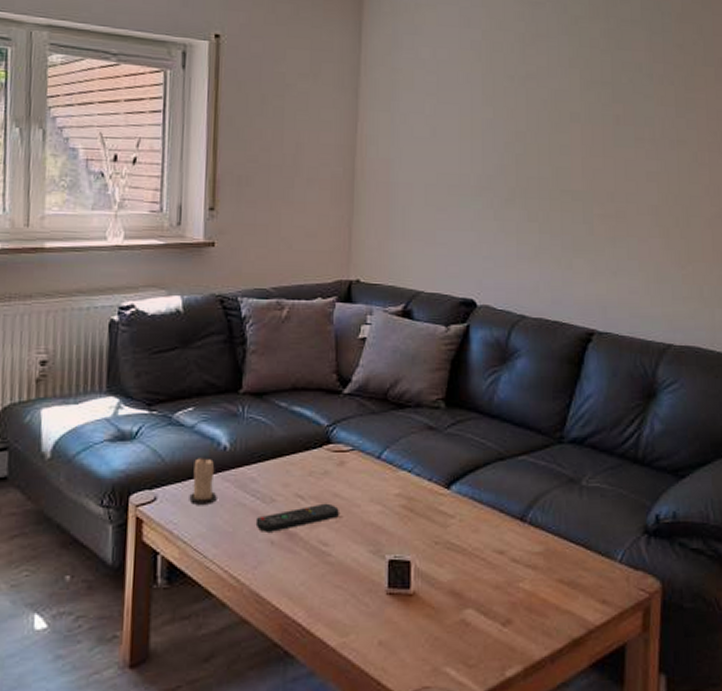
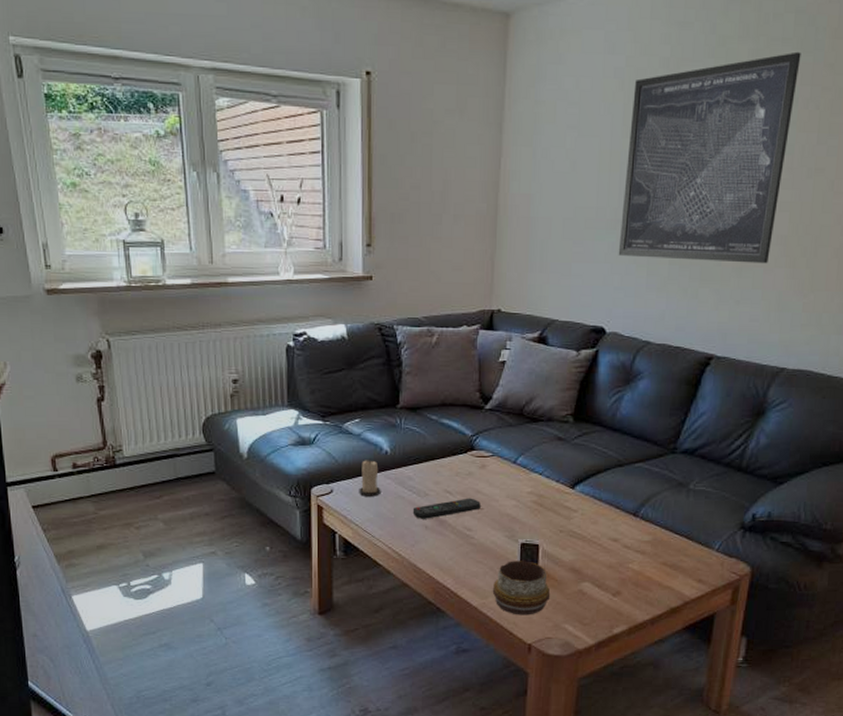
decorative bowl: none [354,583,427,658] -> present [492,561,551,615]
wall art: none [485,32,651,234] -> present [618,51,801,264]

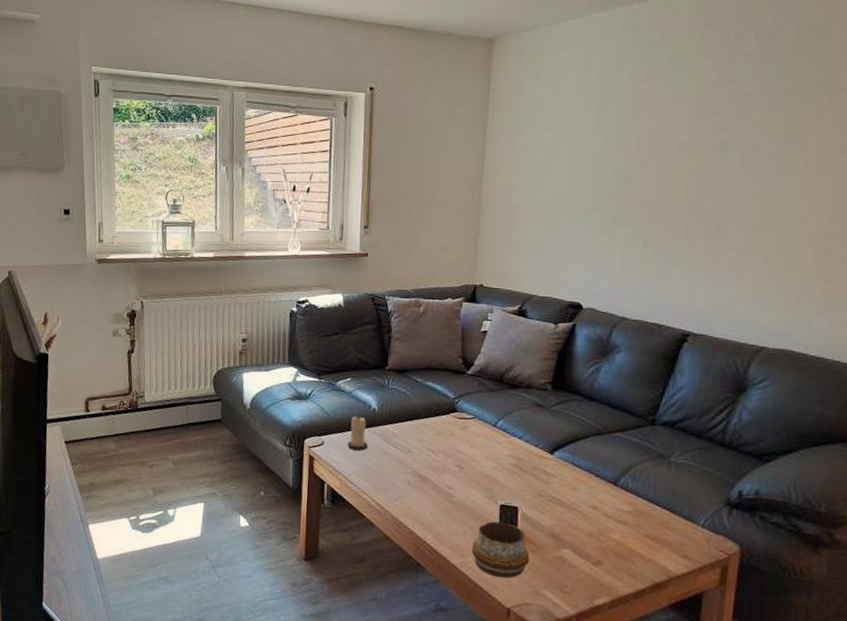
remote control: present [412,498,481,519] -> none [396,457,461,475]
wall art: present [618,51,801,264] -> none [593,64,763,249]

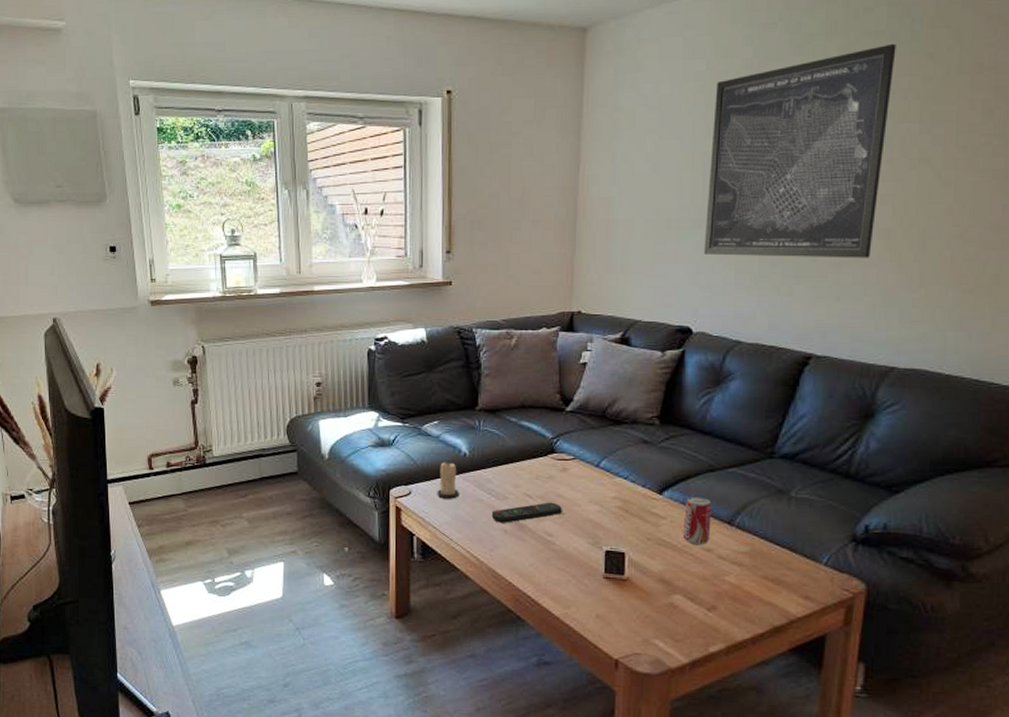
remote control: none [396,457,461,475] -> present [491,502,562,523]
decorative bowl: present [471,521,530,578] -> none [575,569,639,628]
beverage can: none [571,457,598,504] -> present [682,496,712,546]
wall art: none [593,64,763,249] -> present [703,43,896,258]

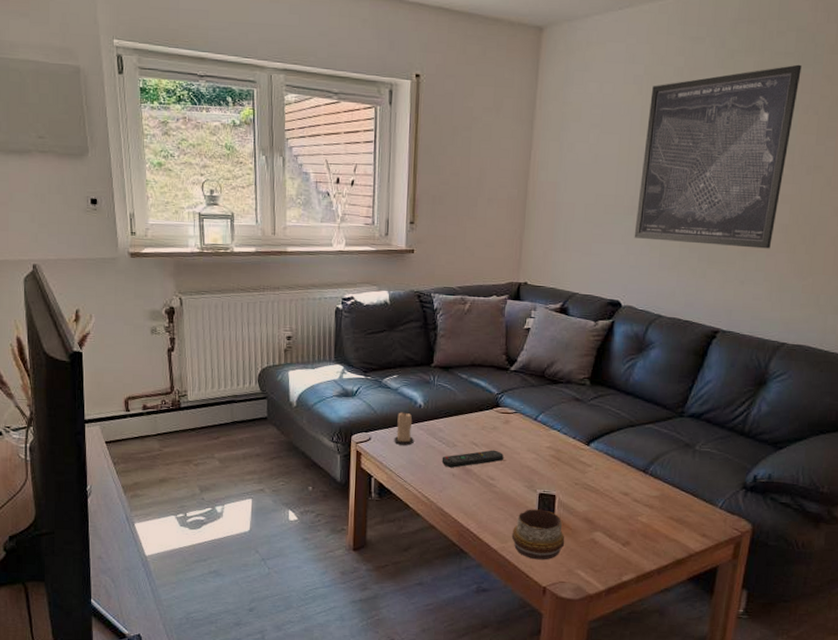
decorative bowl: none [575,569,639,628] -> present [511,509,565,560]
beverage can: present [682,496,712,546] -> none [605,448,630,490]

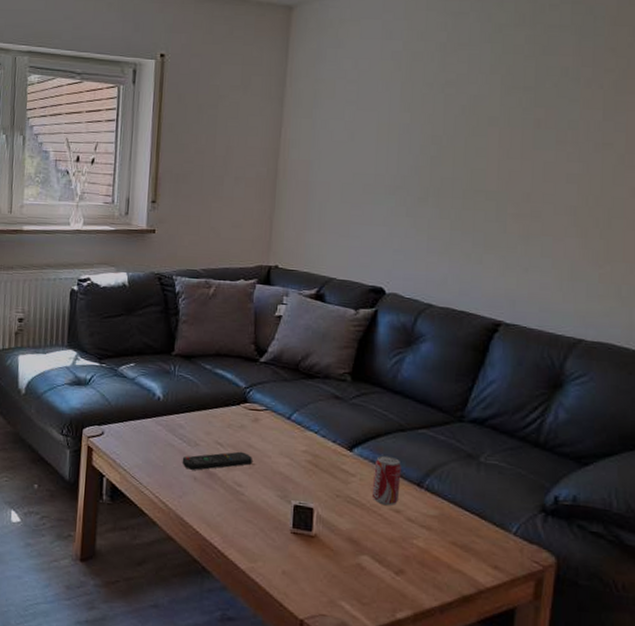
candle: present [394,411,414,445] -> none [129,403,152,442]
decorative bowl: present [511,509,565,560] -> none [262,523,326,587]
beverage can: none [605,448,630,490] -> present [371,455,401,506]
wall art: present [634,64,802,249] -> none [397,37,580,233]

